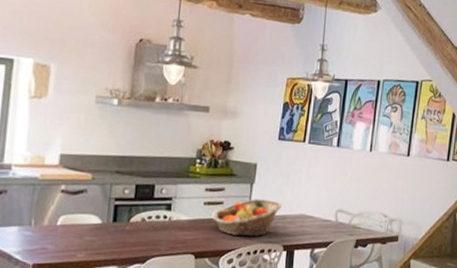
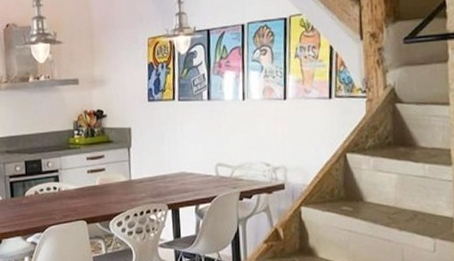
fruit basket: present [213,199,282,236] -> none [98,161,161,199]

